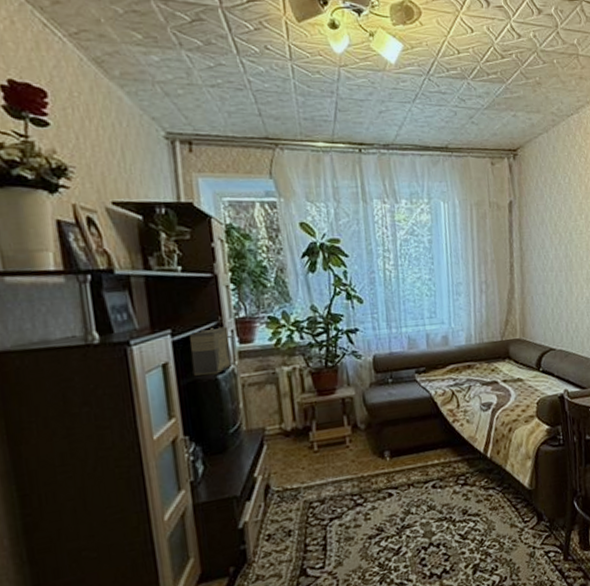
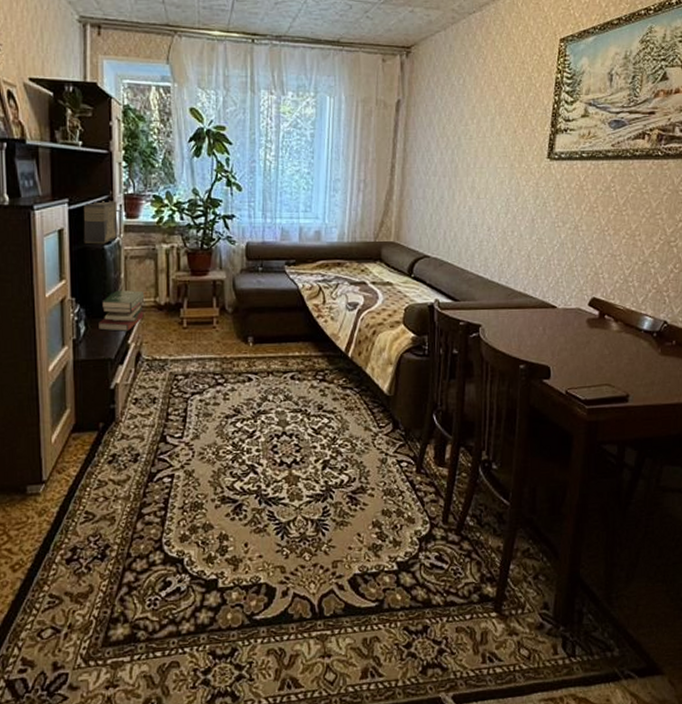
books: none [218,418,270,468] -> present [99,290,145,332]

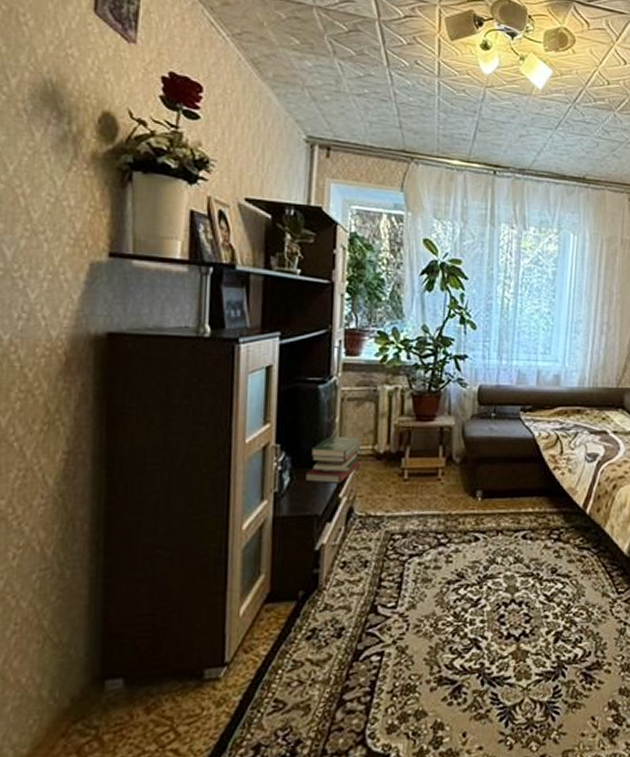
decorative box: present [83,201,118,245] -> none [295,335,337,384]

